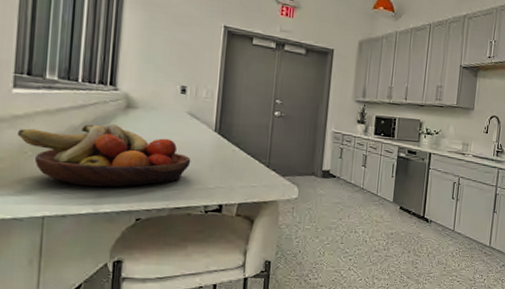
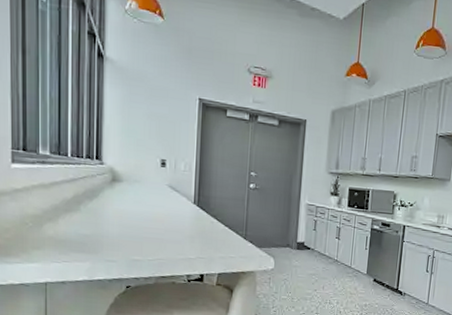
fruit bowl: present [17,124,191,187] -> none [18,197,173,257]

